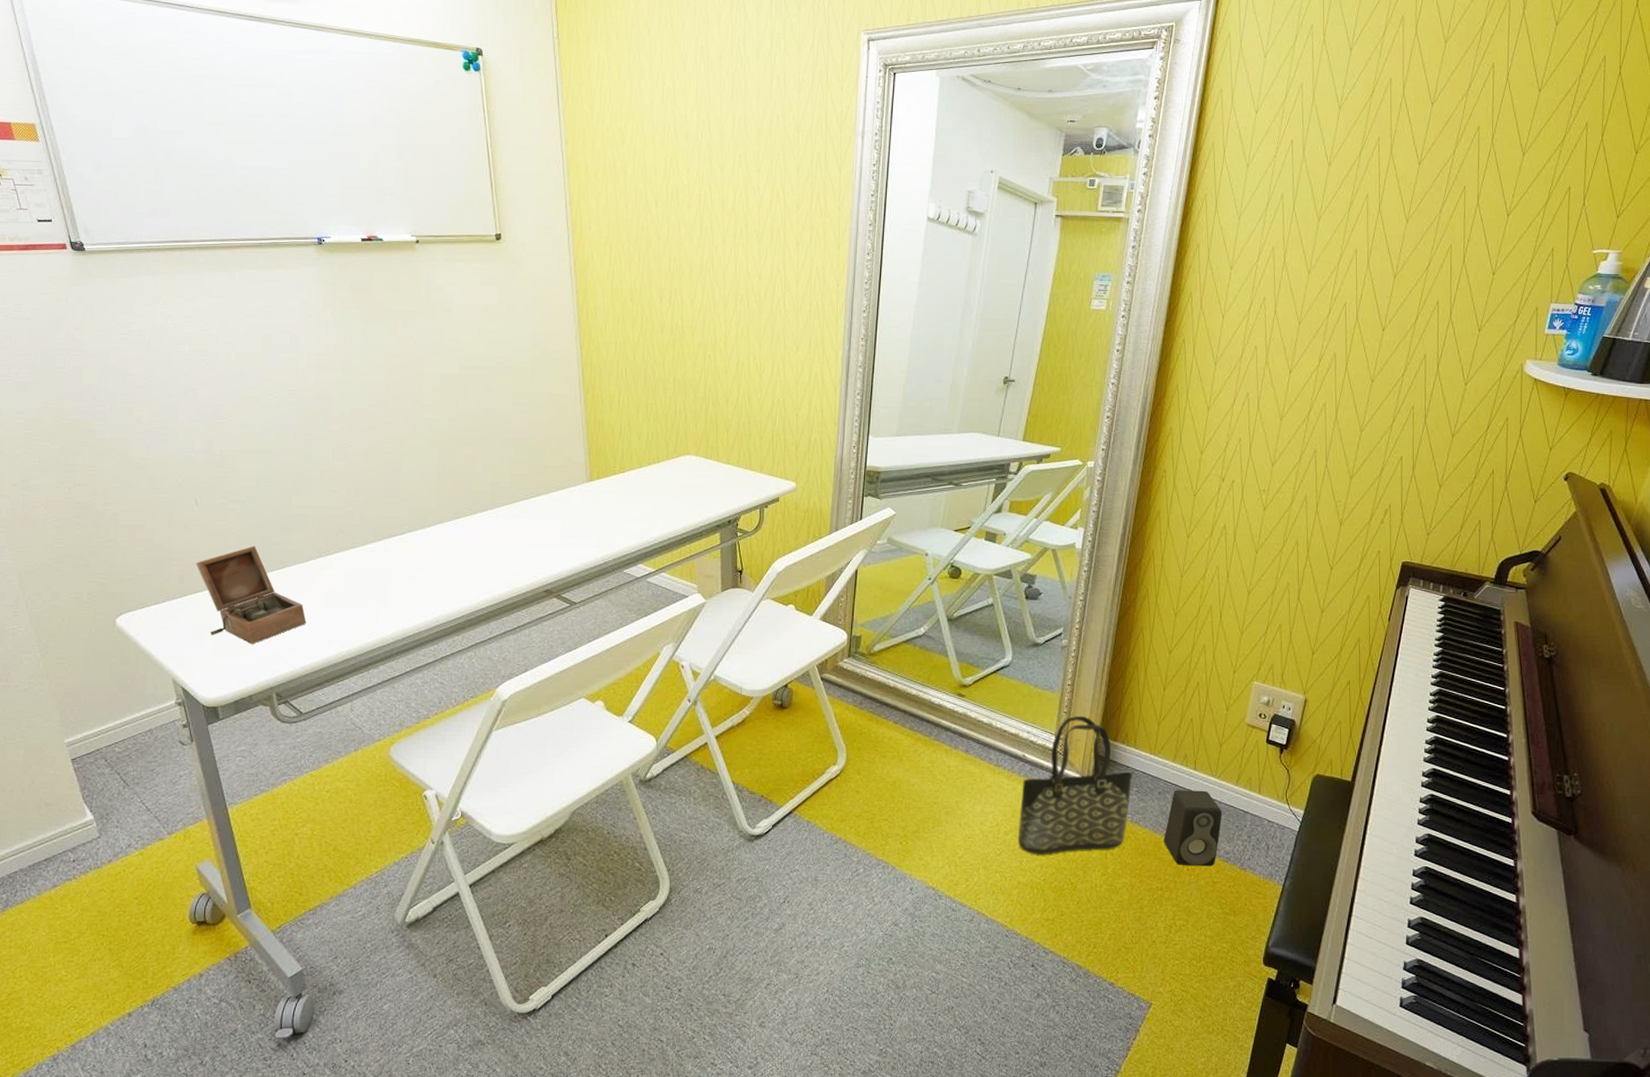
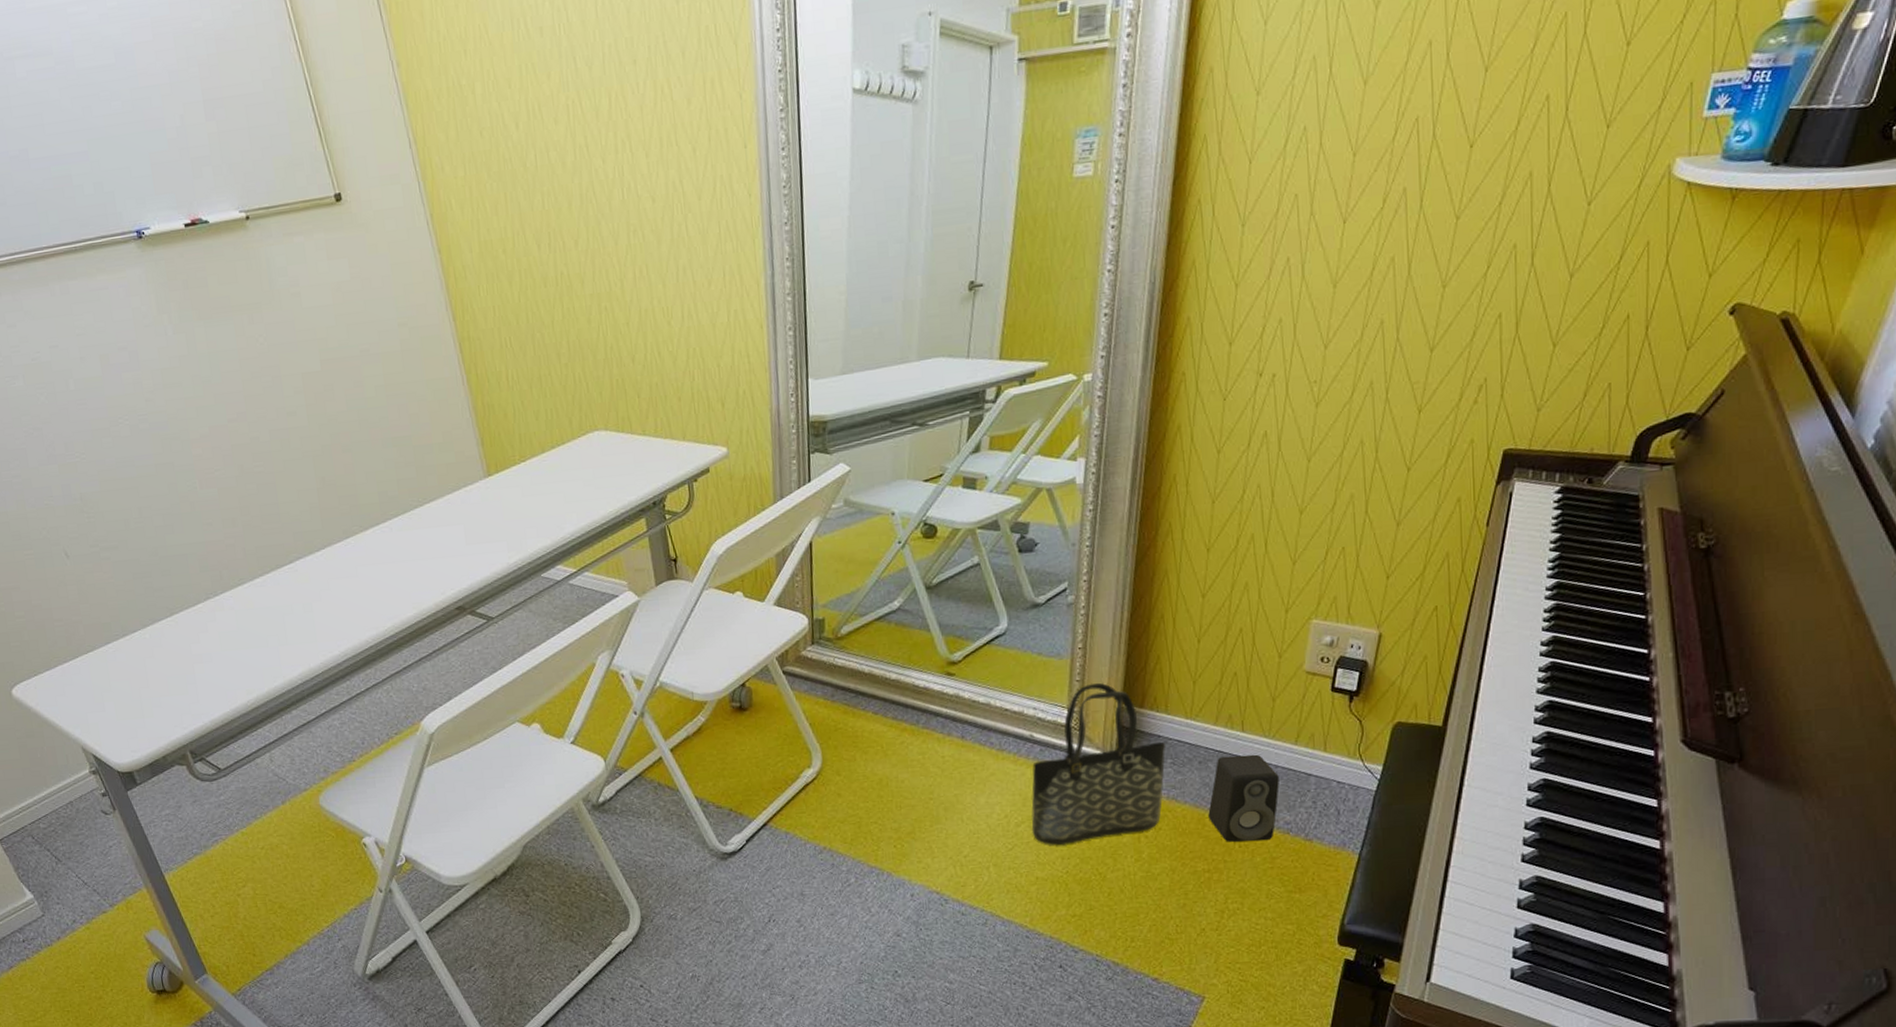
music box: present [196,546,307,644] -> none [80,595,207,702]

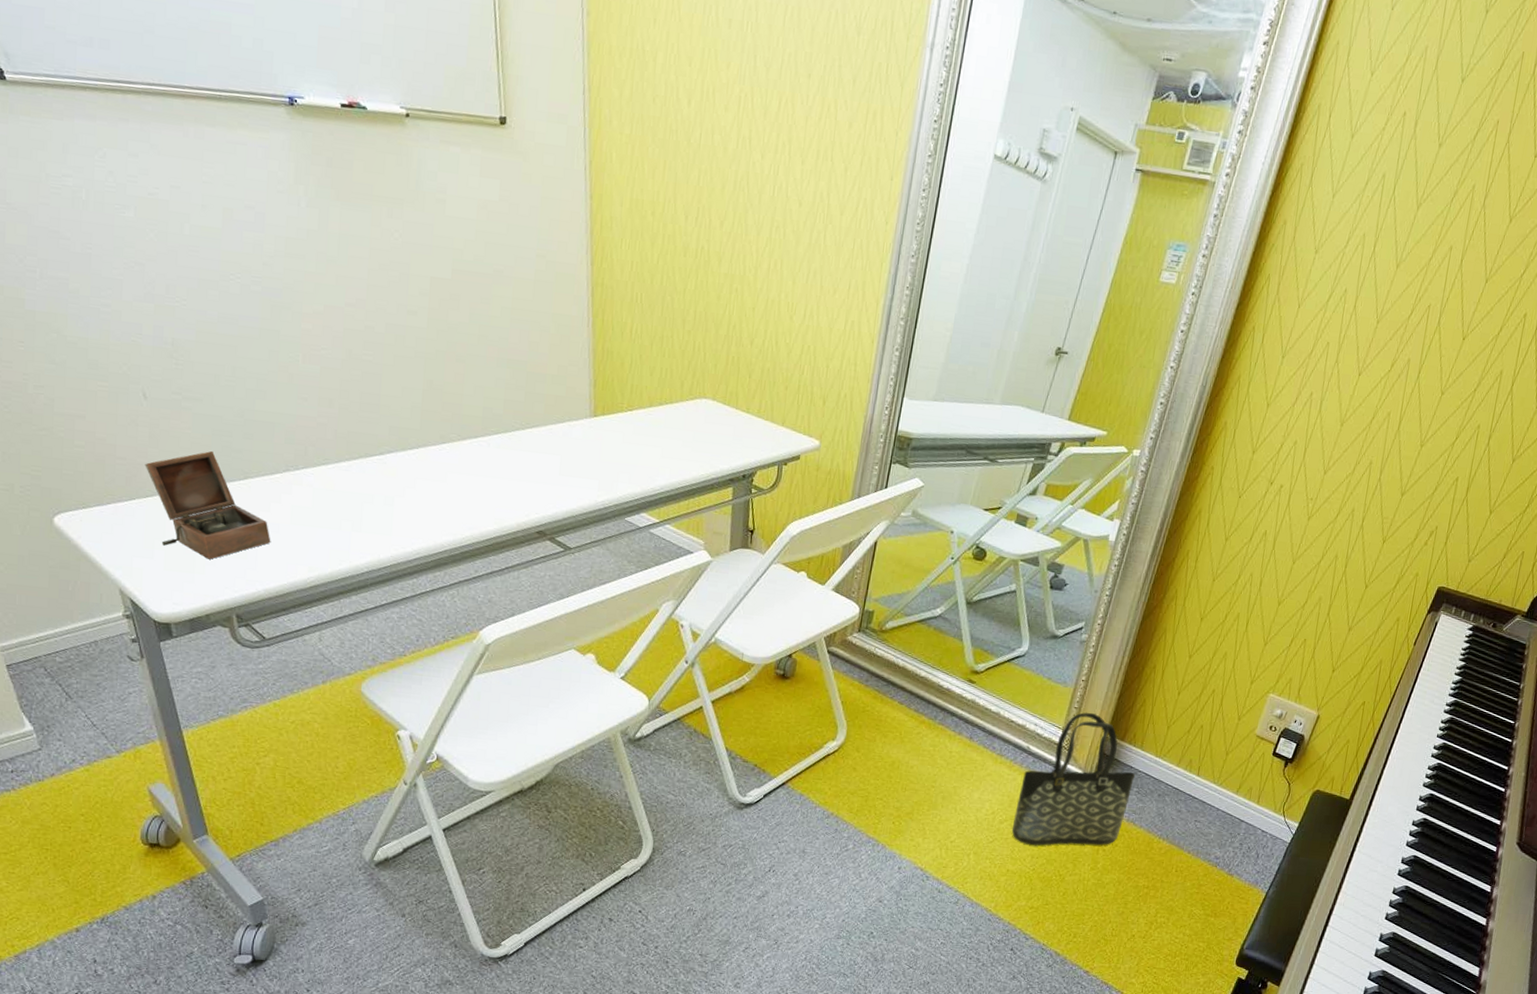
music box: none [80,595,207,702] -> present [145,451,271,560]
speaker: present [1208,754,1279,842] -> none [1156,793,1218,870]

